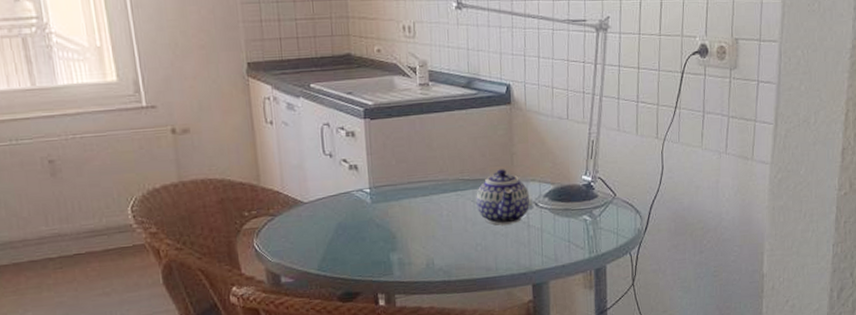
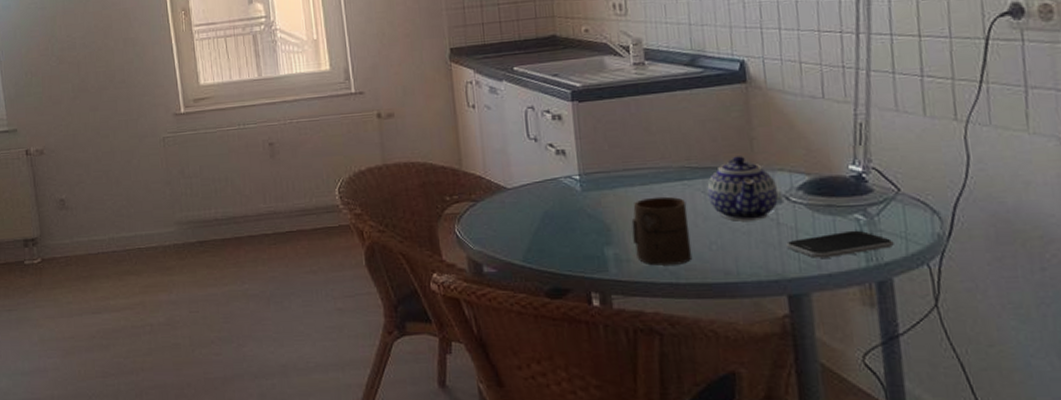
cup: none [413,206,462,267] -> present [631,196,693,266]
smartphone: none [533,228,609,253] -> present [785,230,894,258]

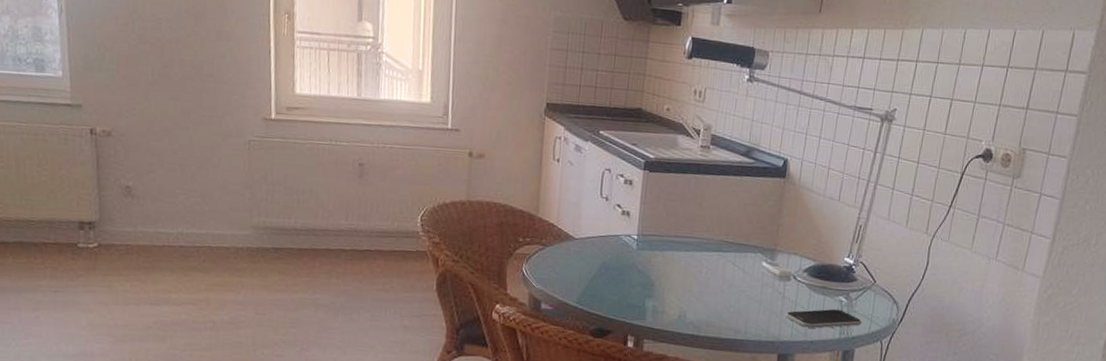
cup: present [631,196,693,266] -> none [670,262,718,321]
teapot: present [707,156,778,221] -> none [736,238,789,292]

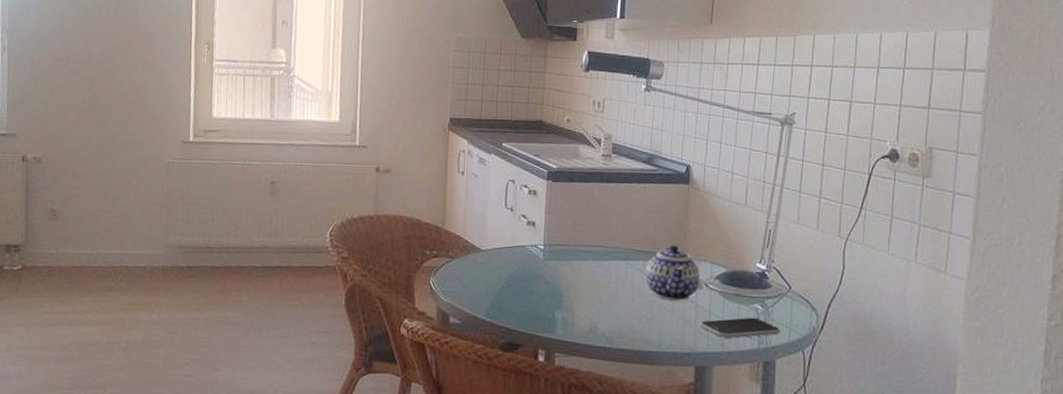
teapot: none [736,238,789,292] -> present [645,245,700,301]

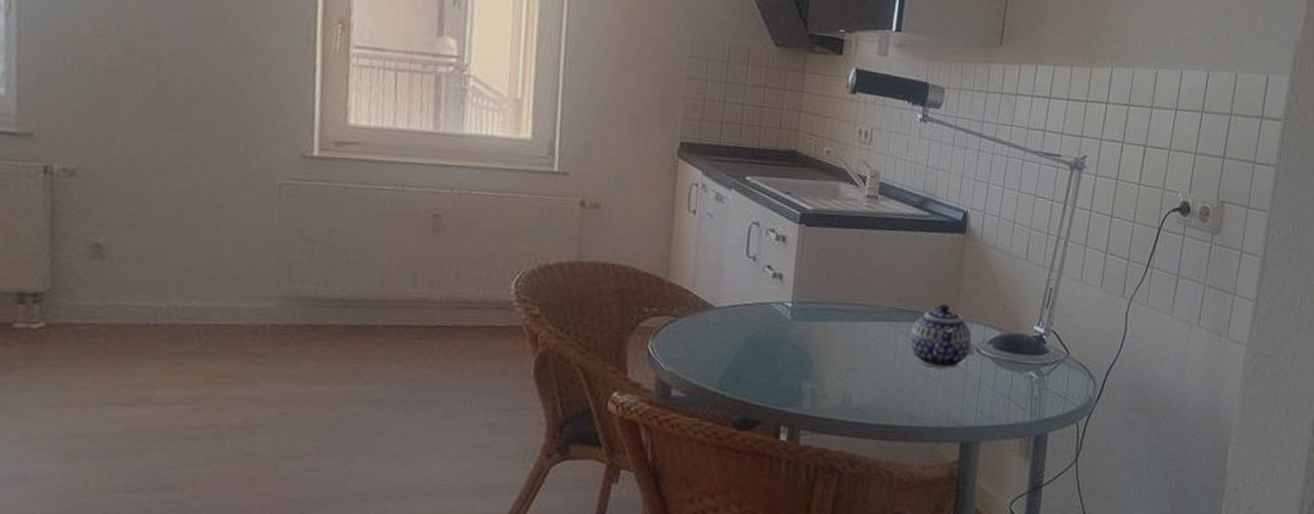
smartphone: present [699,317,781,338] -> none [967,386,1055,410]

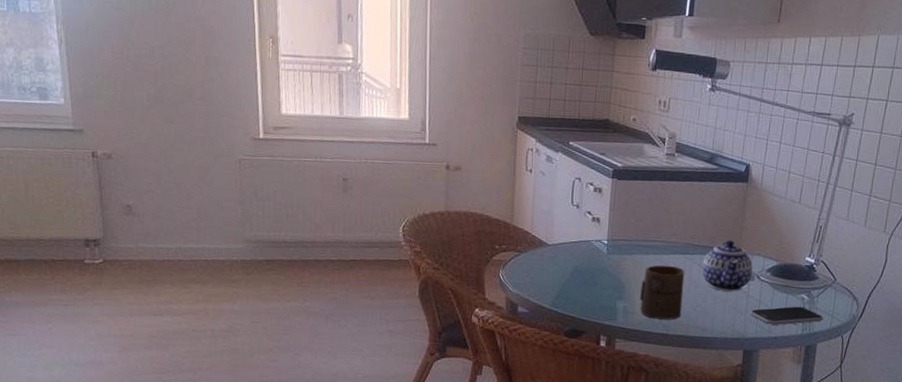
cup: none [832,334,889,405] -> present [640,265,685,320]
smartphone: none [967,386,1055,410] -> present [749,306,823,325]

